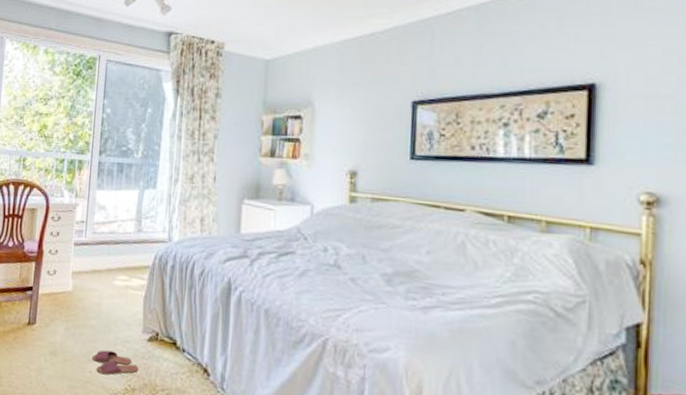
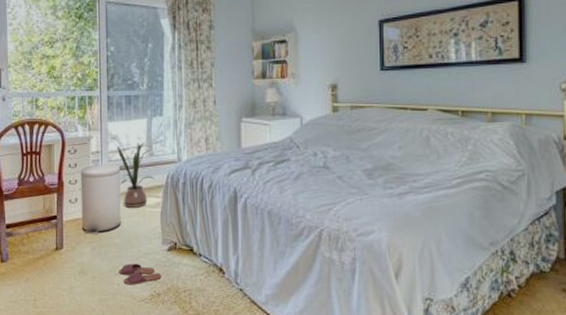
pedal bin: none [57,235,105,313] -> present [80,164,121,235]
house plant: none [96,207,141,289] -> present [109,137,155,208]

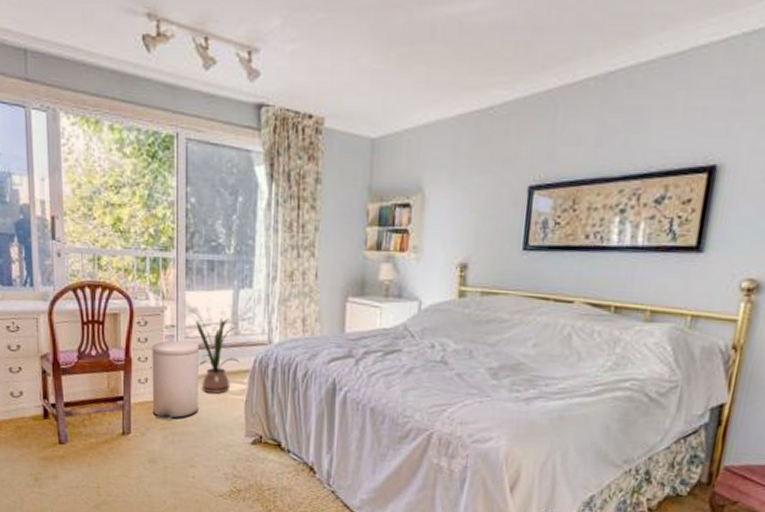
slippers: present [119,263,162,285] -> none [195,455,244,479]

